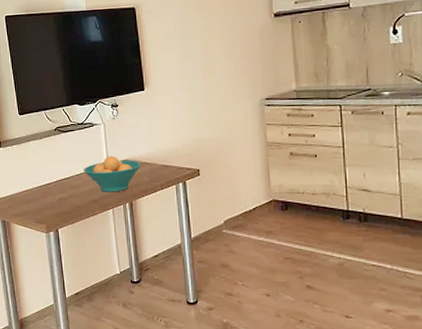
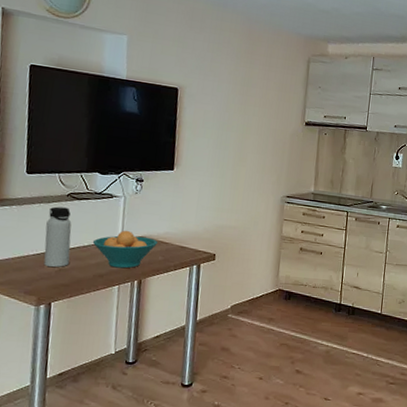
water bottle: none [42,141,66,197] -> present [43,206,72,268]

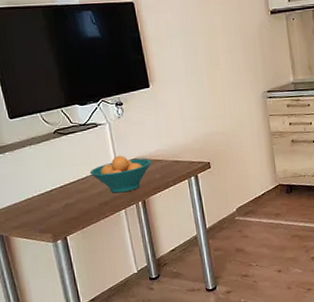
water bottle: present [43,206,72,268] -> none [40,144,73,205]

